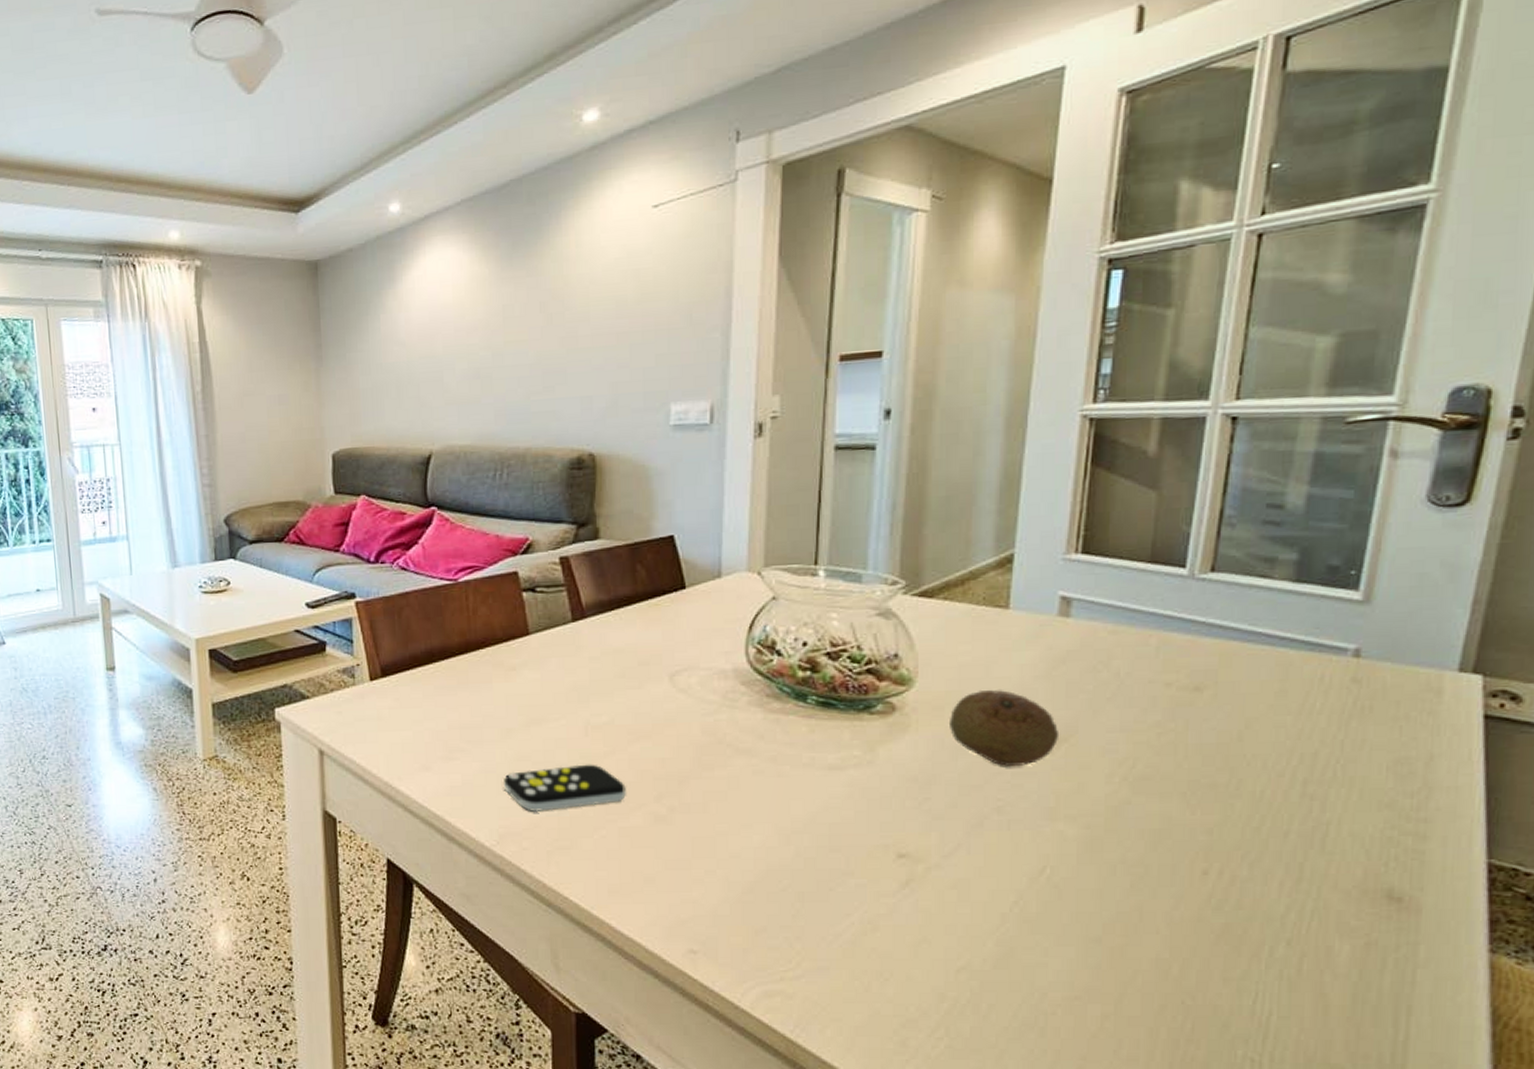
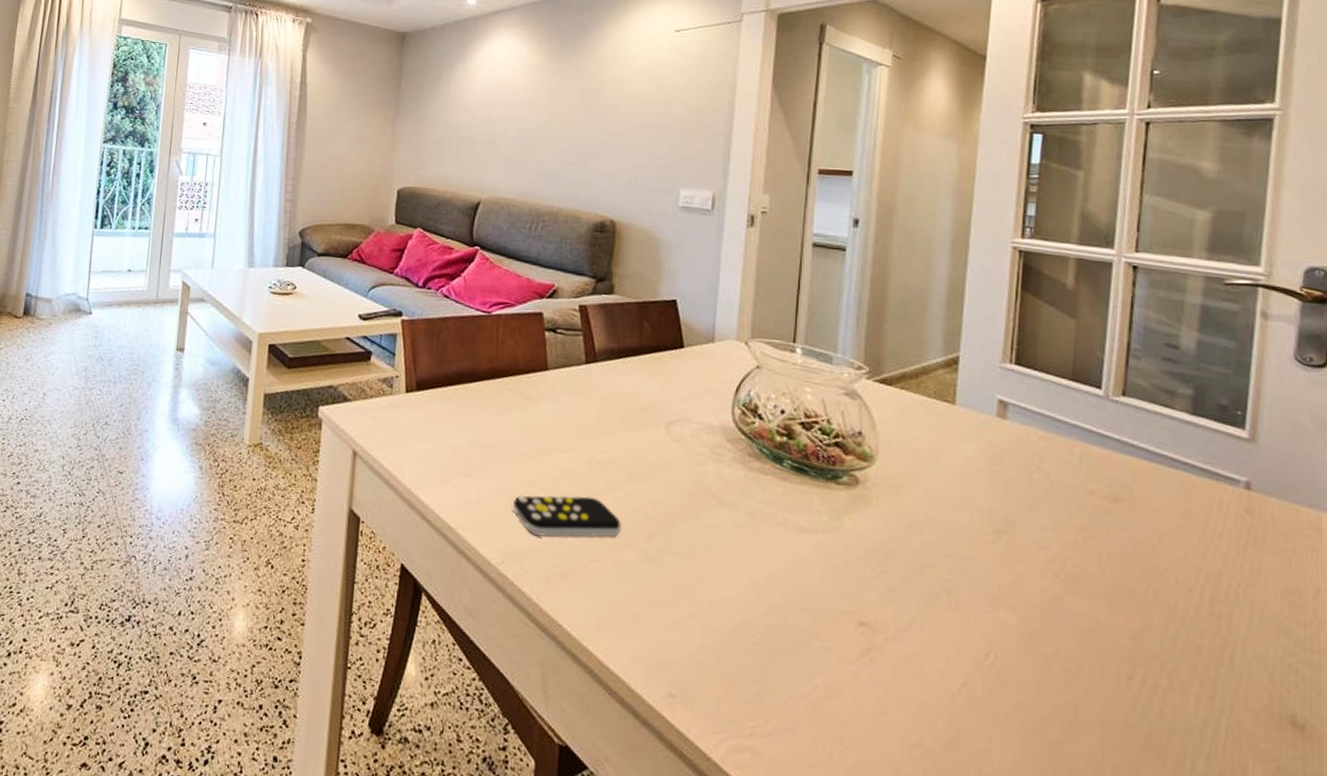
fruit: present [950,689,1060,767] -> none [905,474,1000,552]

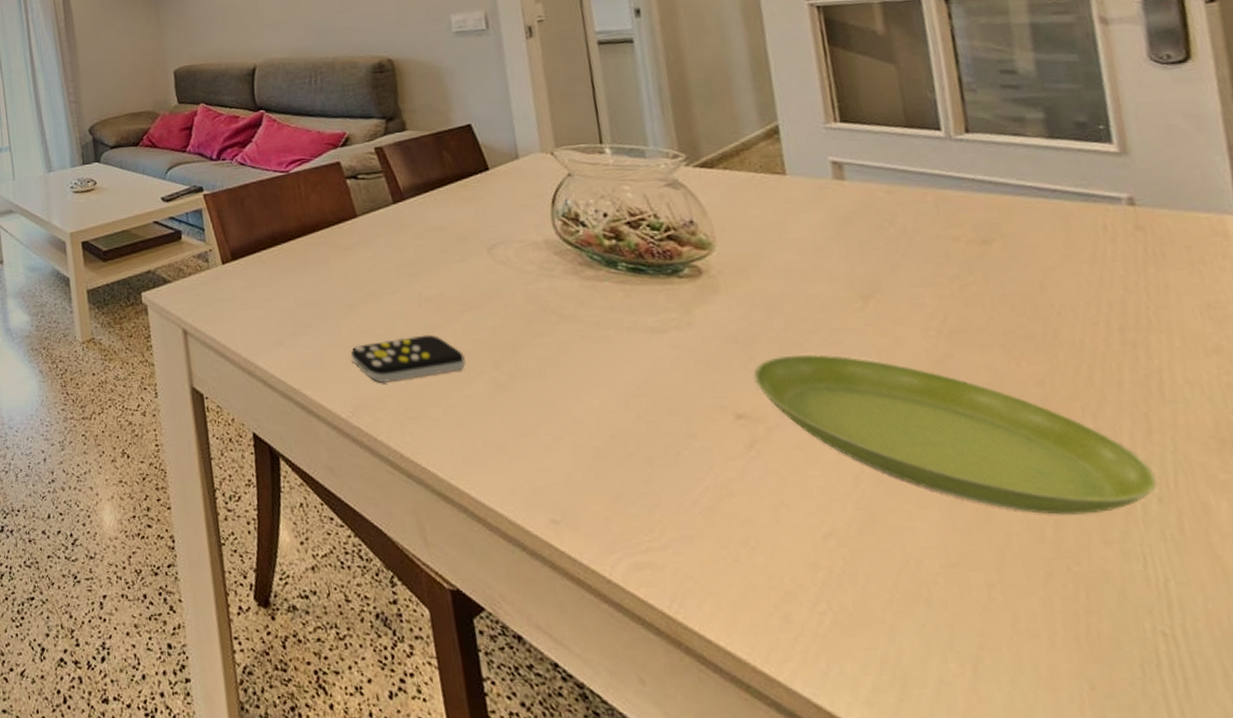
saucer: none [883,574,1210,763] -> present [753,354,1157,515]

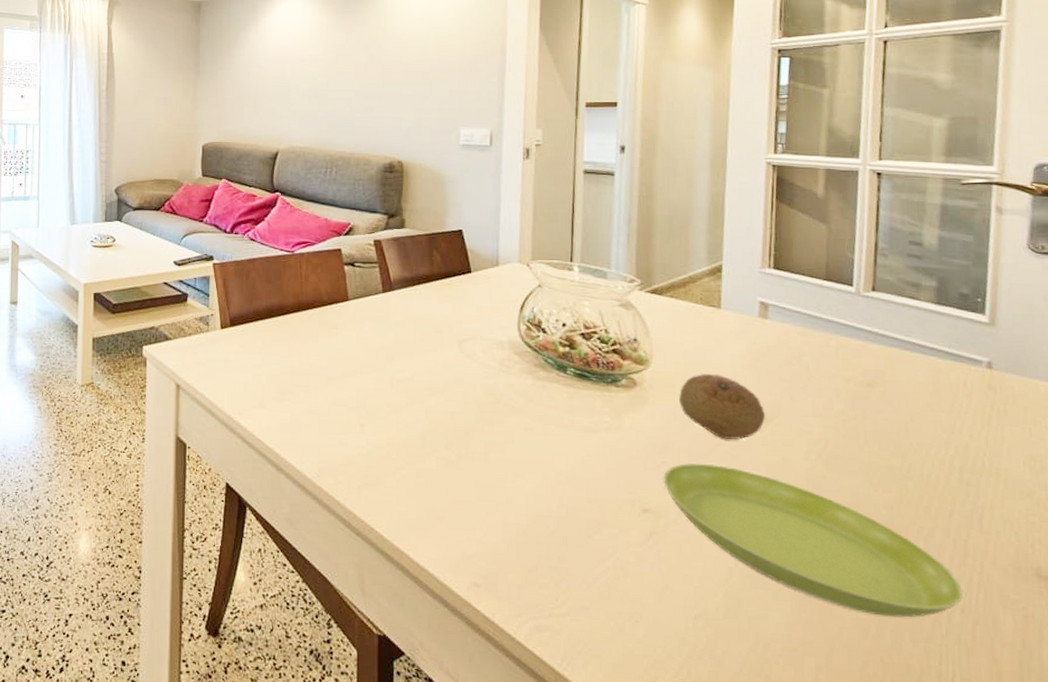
remote control: present [351,334,466,384] -> none [325,412,423,451]
fruit: none [755,250,866,324] -> present [679,373,766,441]

